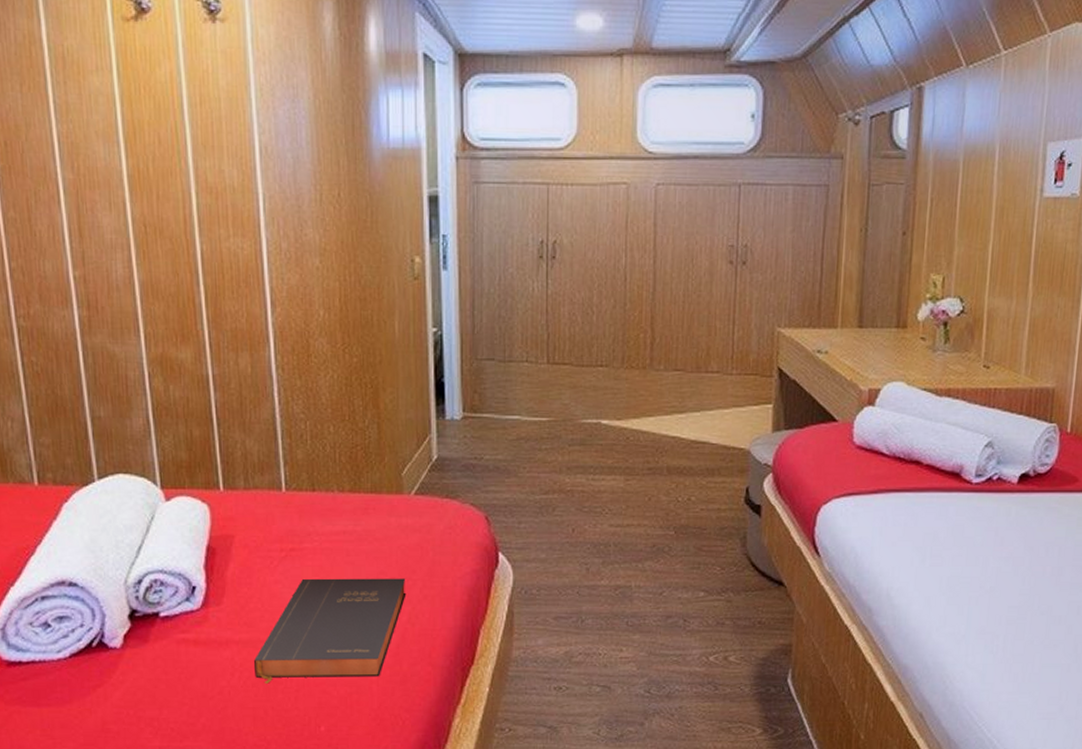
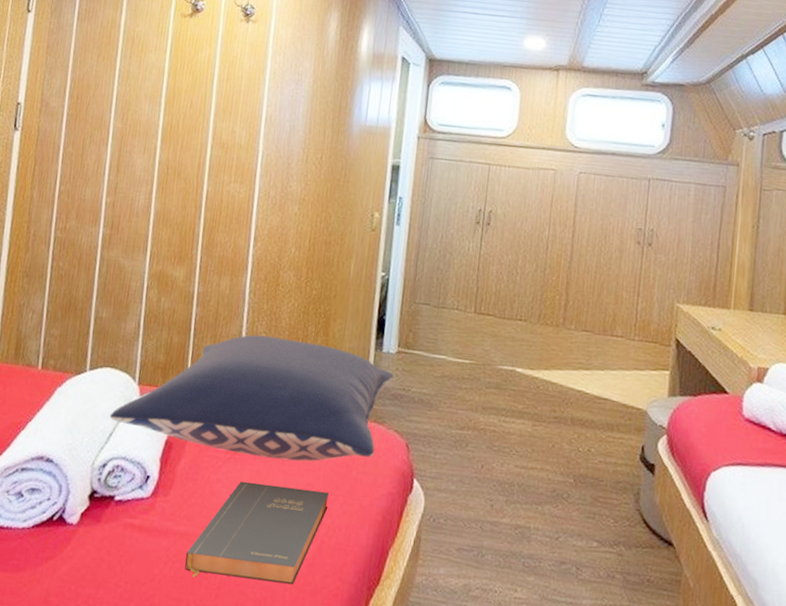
pillow: none [134,416,462,550] -> present [109,335,394,462]

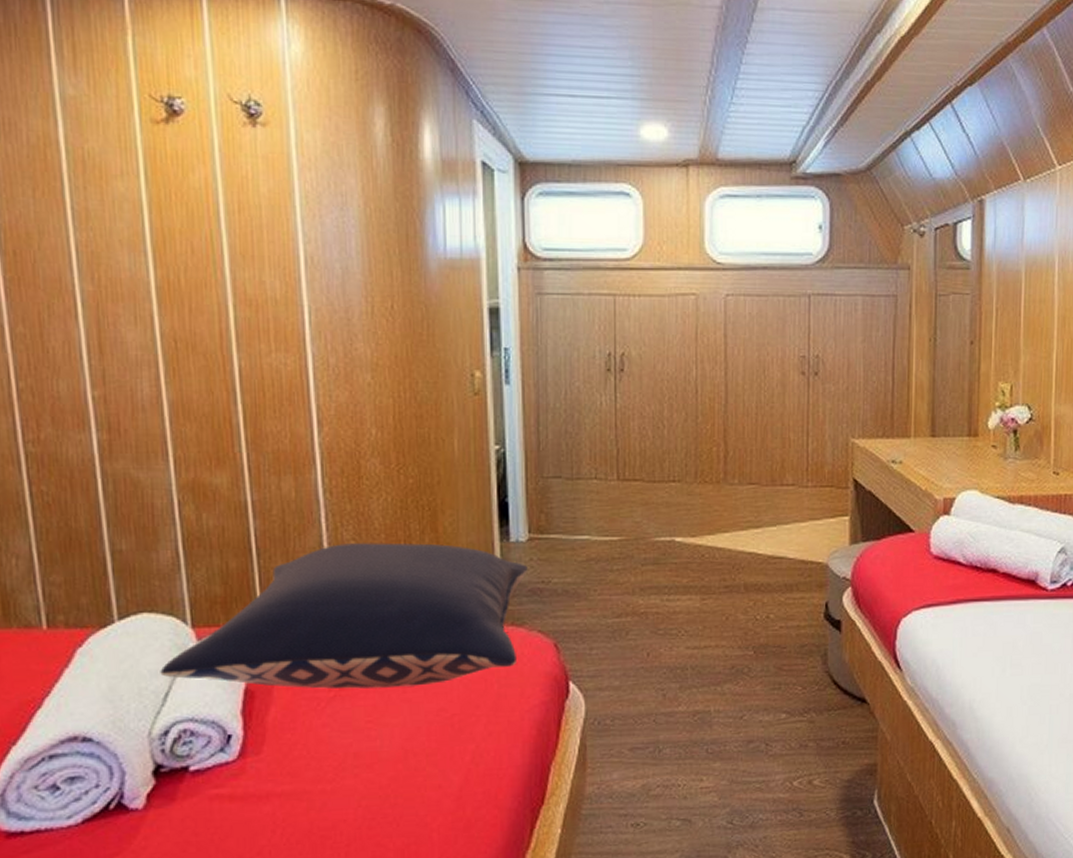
book: present [185,481,329,585] -> none [297,714,469,840]

